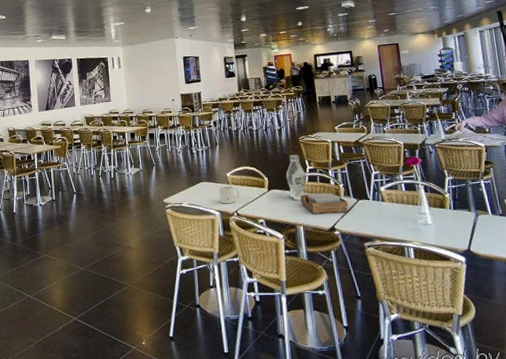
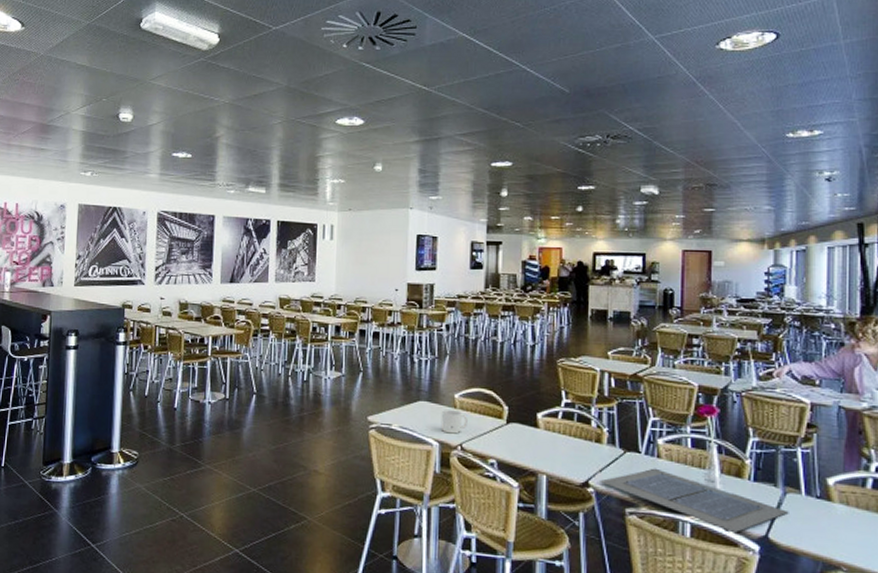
vase: present [285,154,307,201] -> none [532,380,560,441]
napkin holder: present [300,192,349,214] -> none [548,434,611,465]
memorial plaque: none [343,209,482,251] -> present [600,468,789,534]

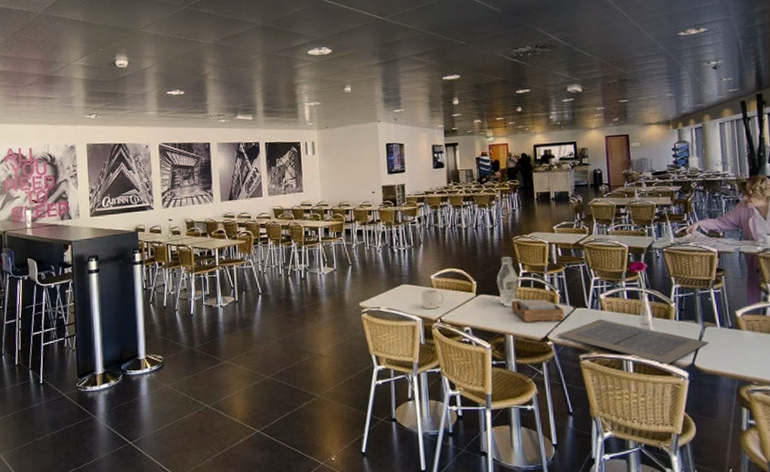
vase: none [532,380,560,441] -> present [496,256,519,307]
napkin holder: none [548,434,611,465] -> present [511,299,564,322]

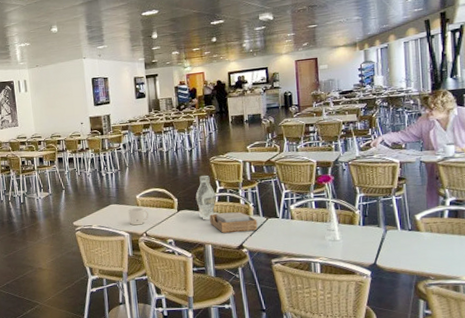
memorial plaque: present [557,319,709,365] -> none [251,227,390,265]

